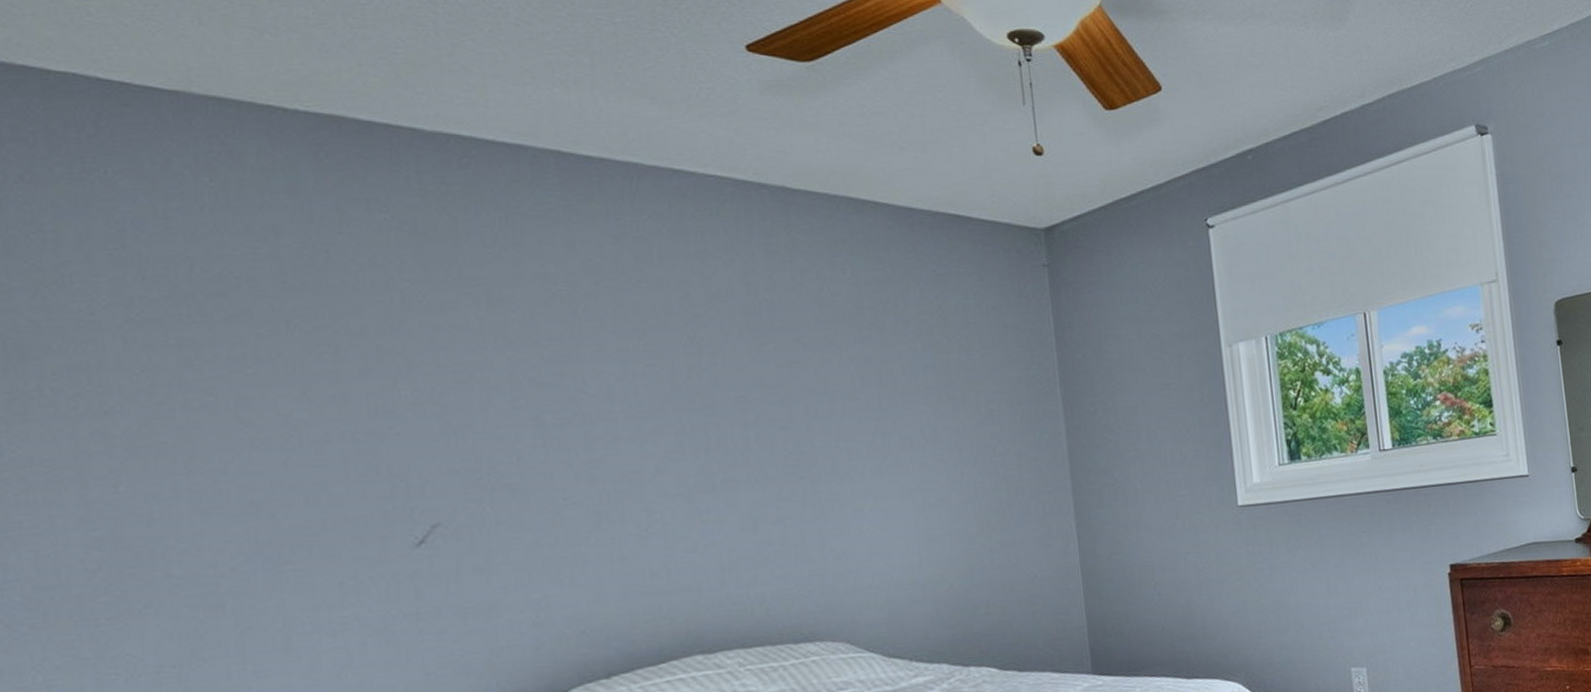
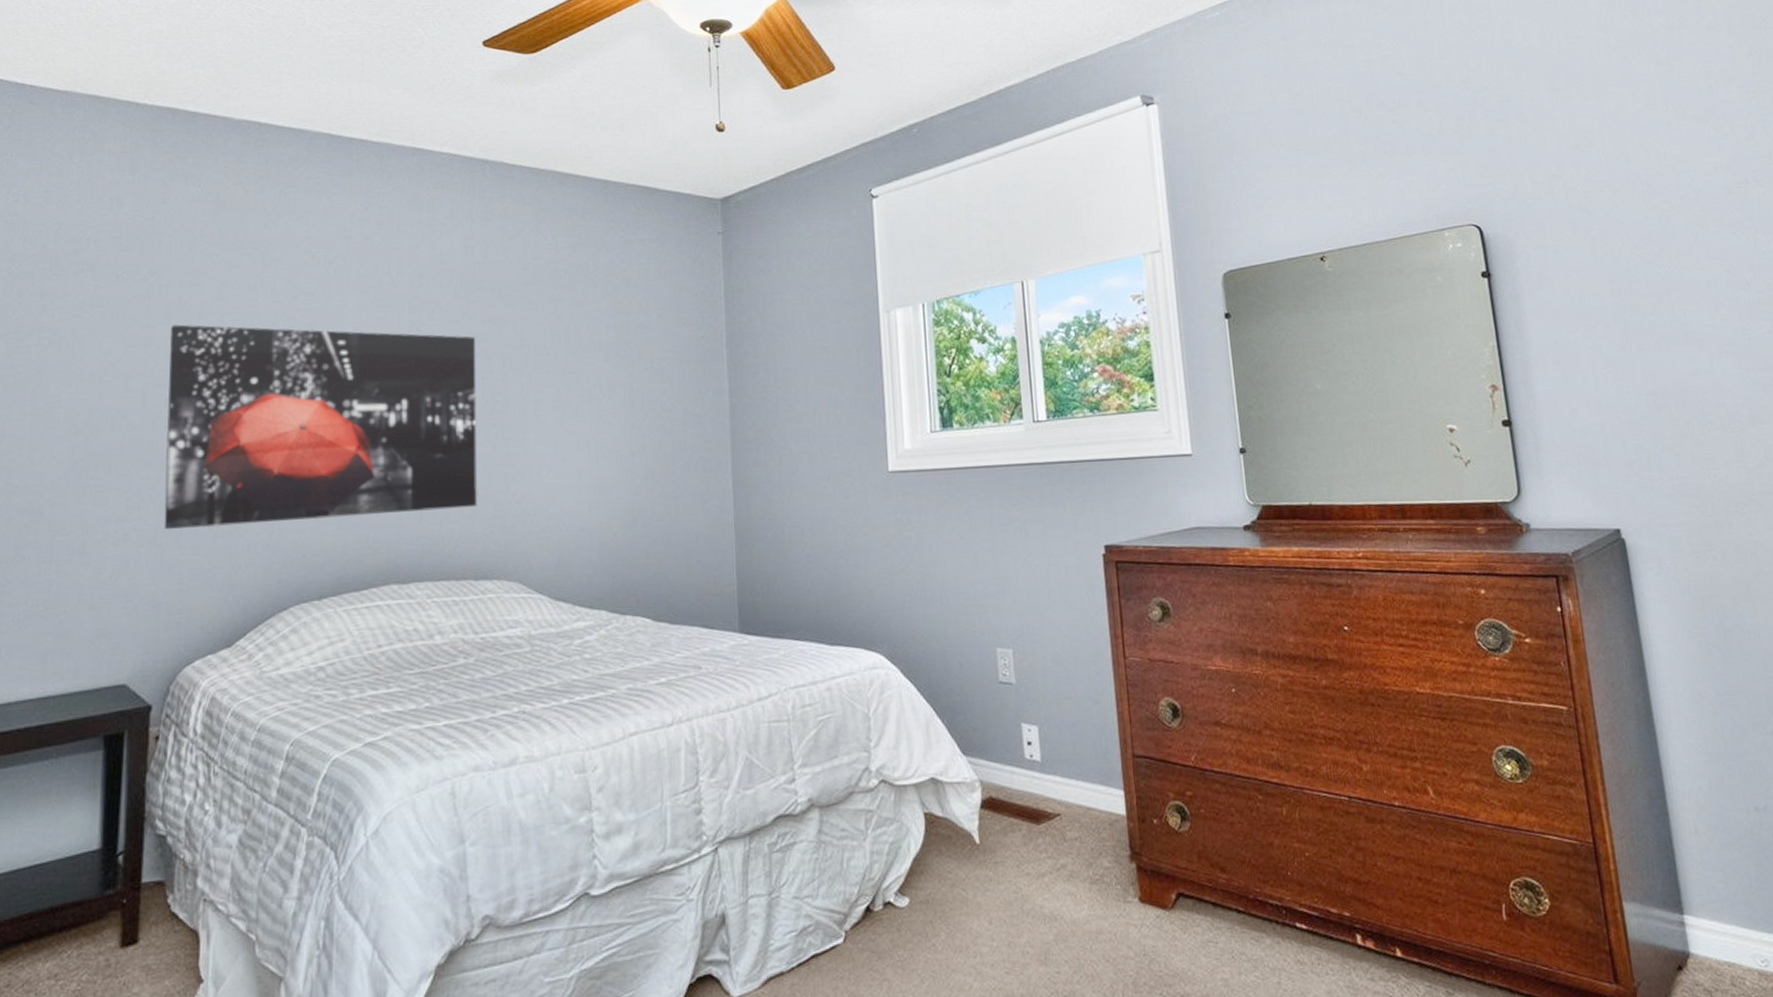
wall art: none [371,378,790,615] -> present [164,324,478,529]

